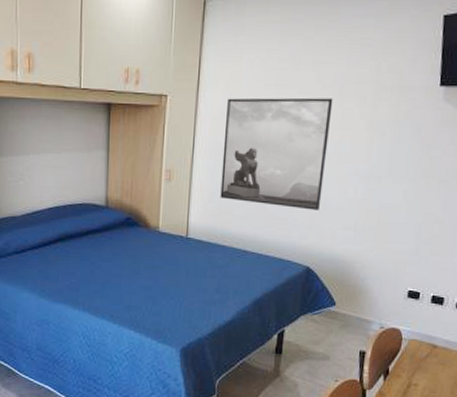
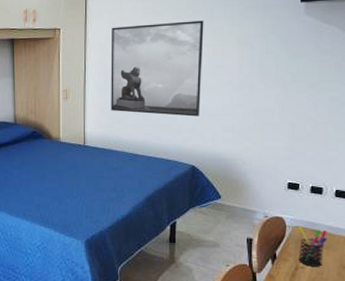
pen holder: none [412,339,445,385] -> present [298,226,327,267]

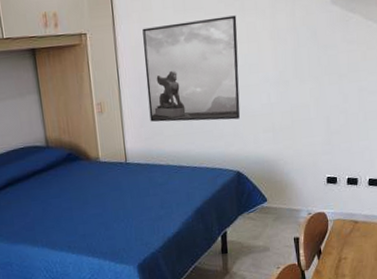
pen holder: present [298,226,327,267] -> none [339,218,364,256]

